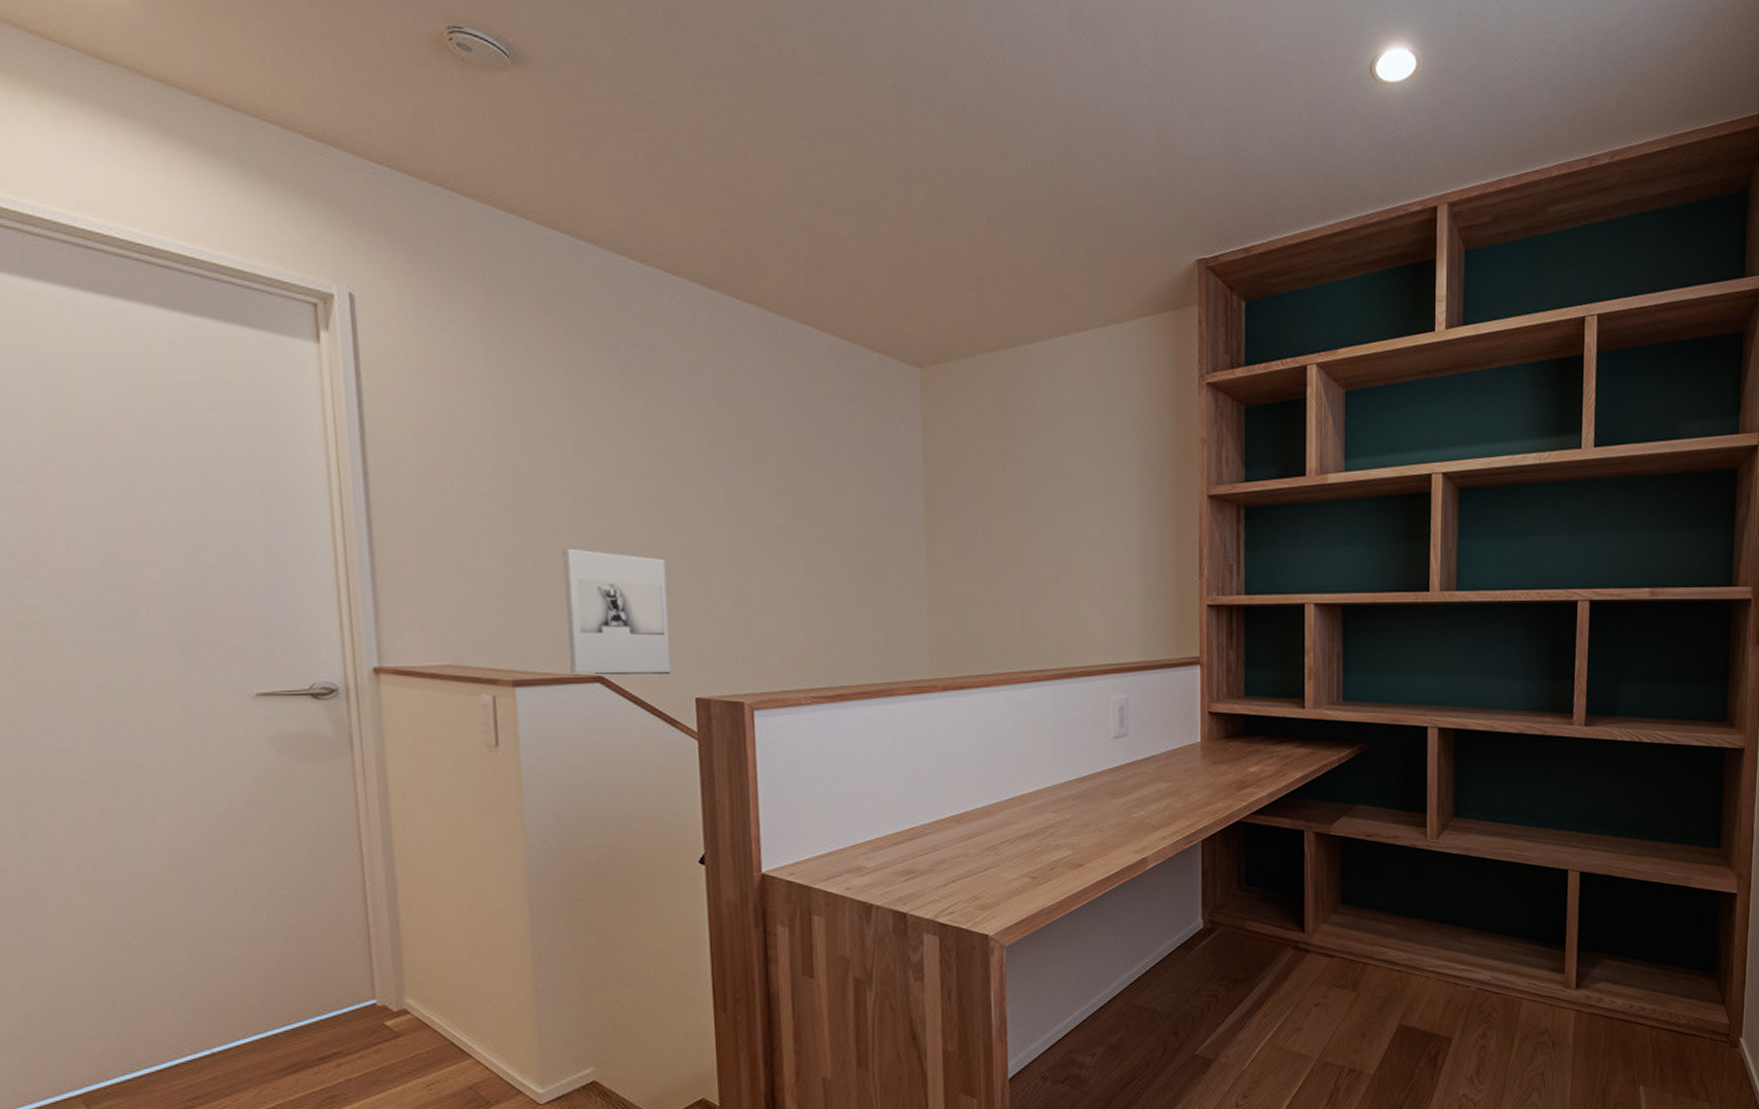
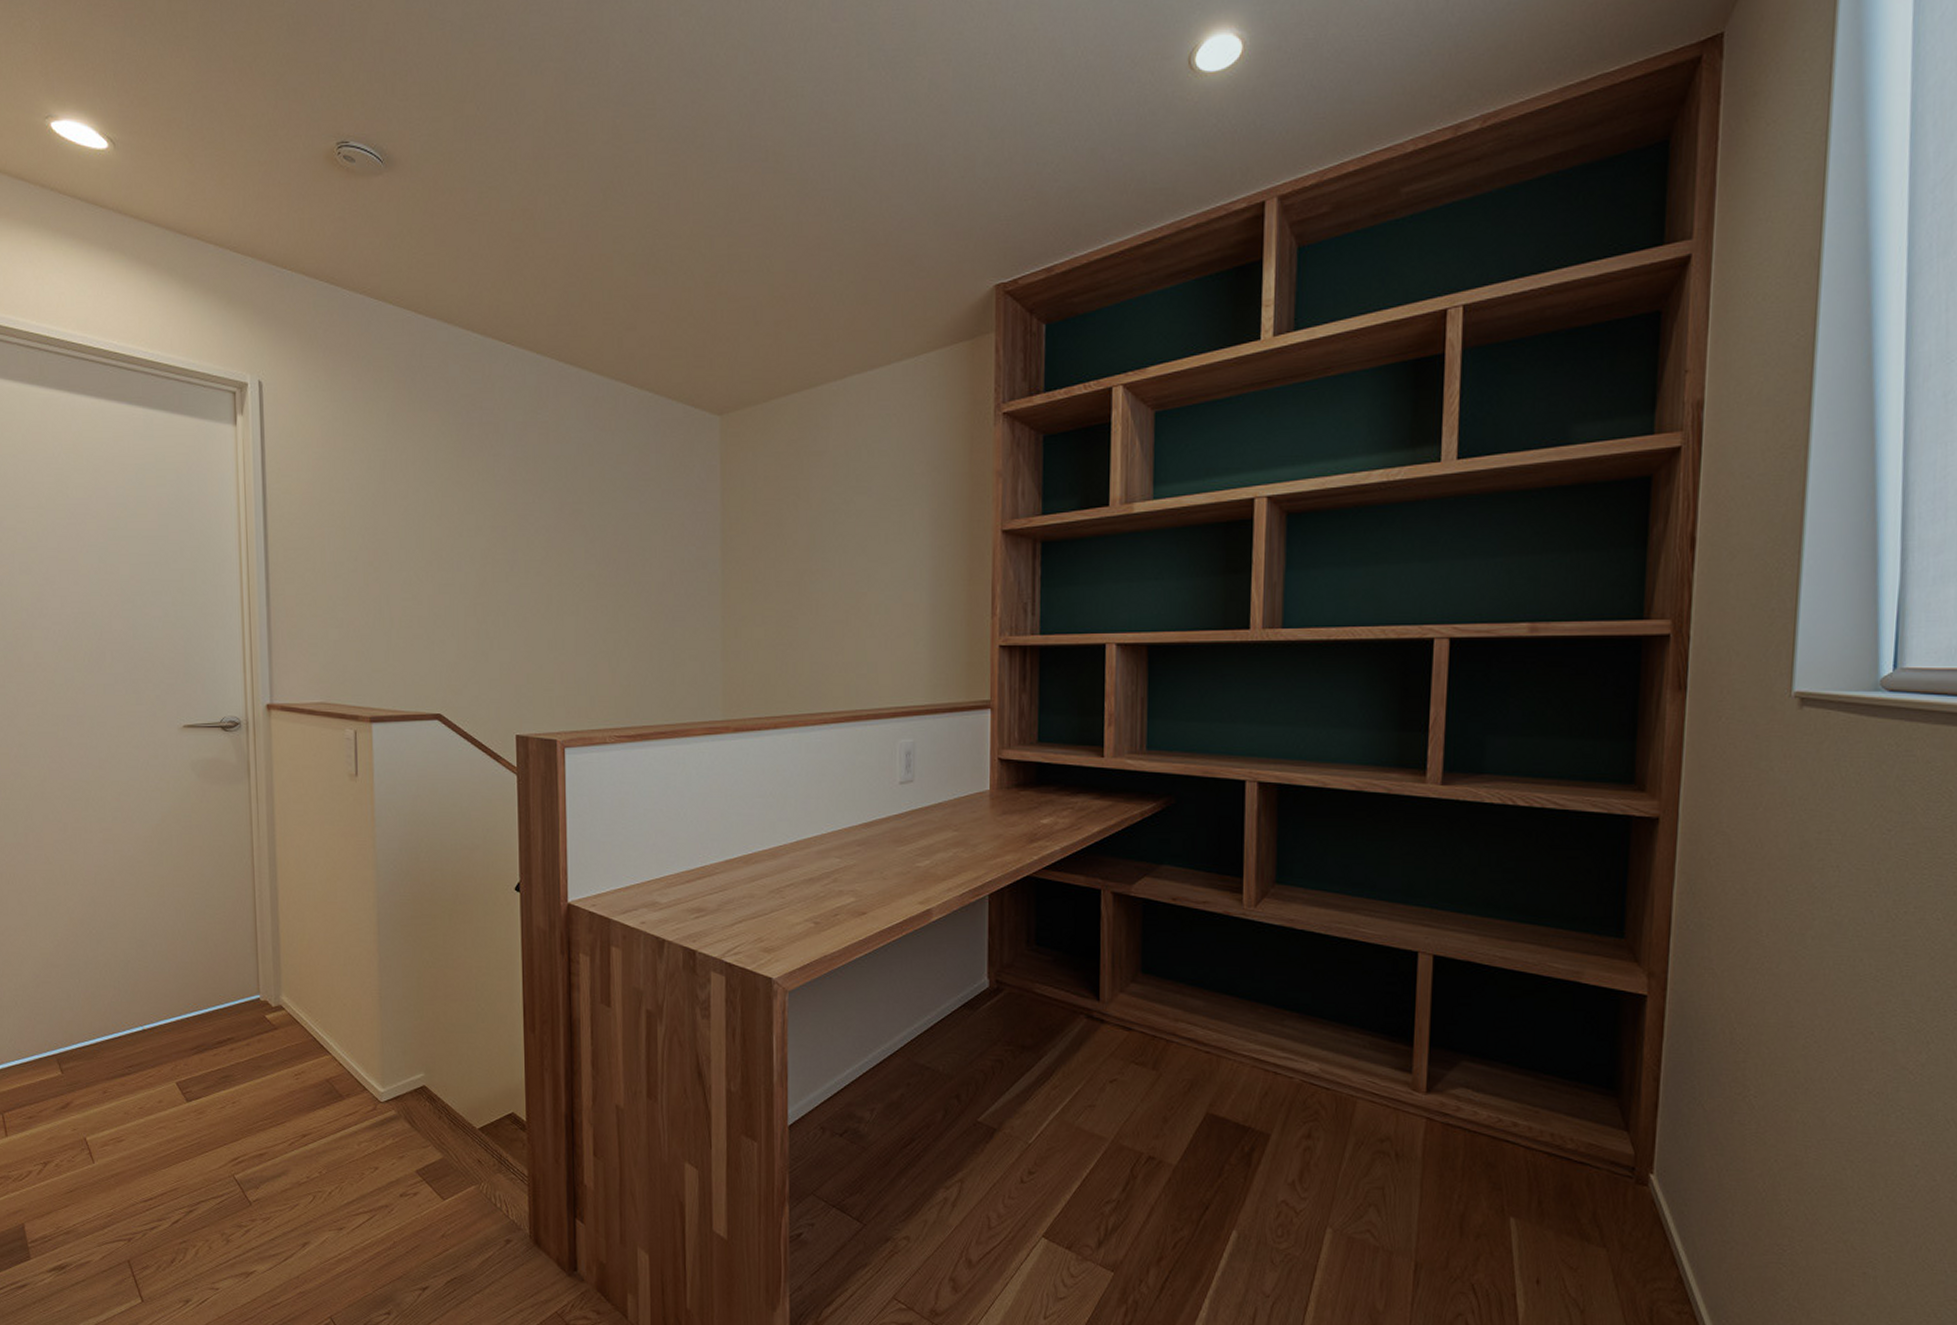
wall sculpture: present [561,548,671,676] -> none [410,597,496,714]

